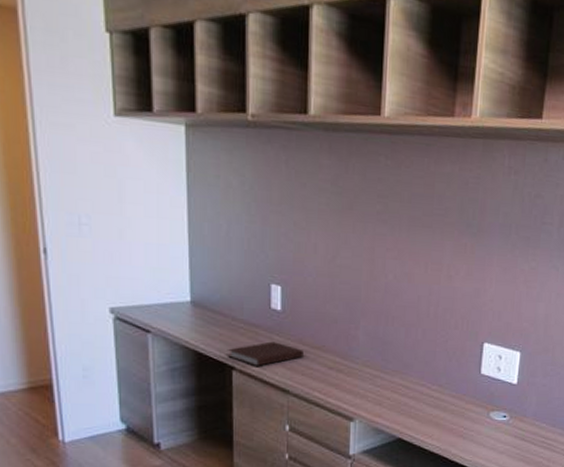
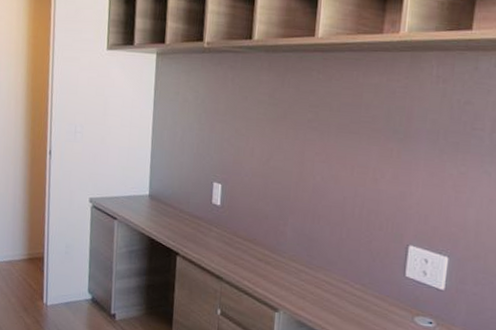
notebook: present [227,341,303,366] -> none [174,232,237,254]

